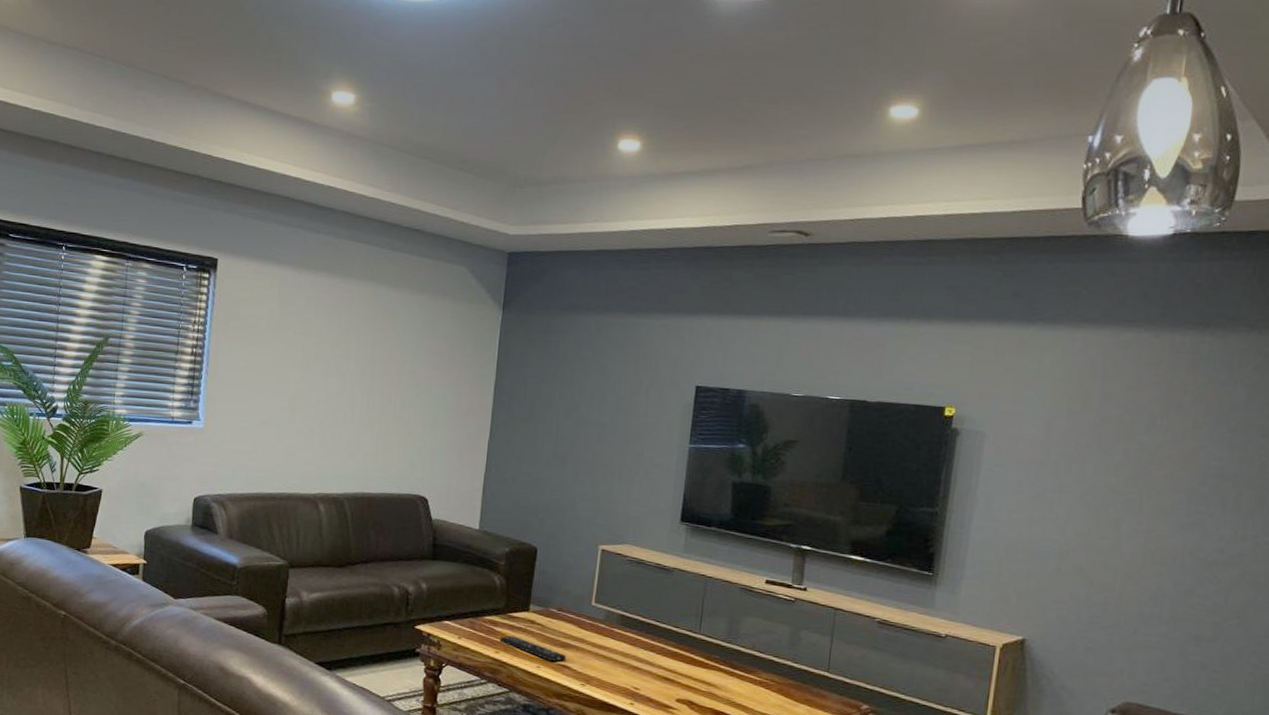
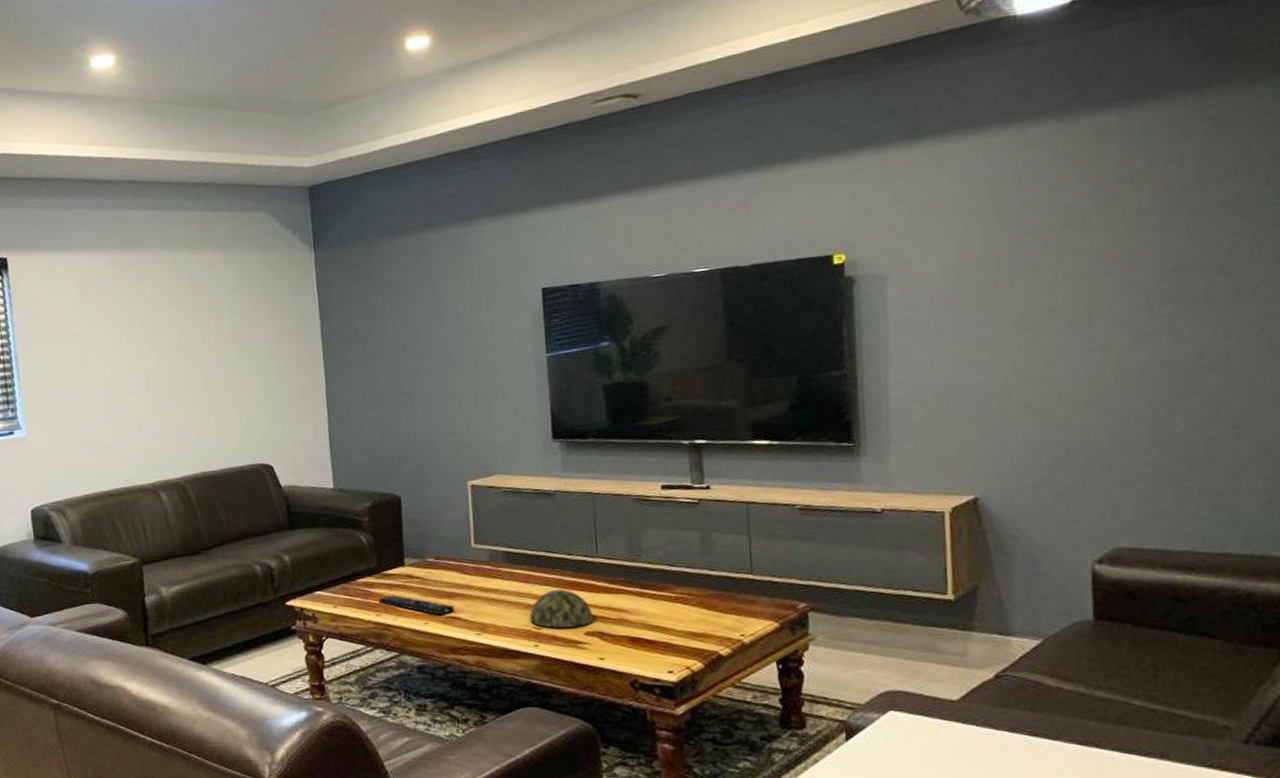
decorative bowl: none [630,655,687,693] -> present [529,588,594,628]

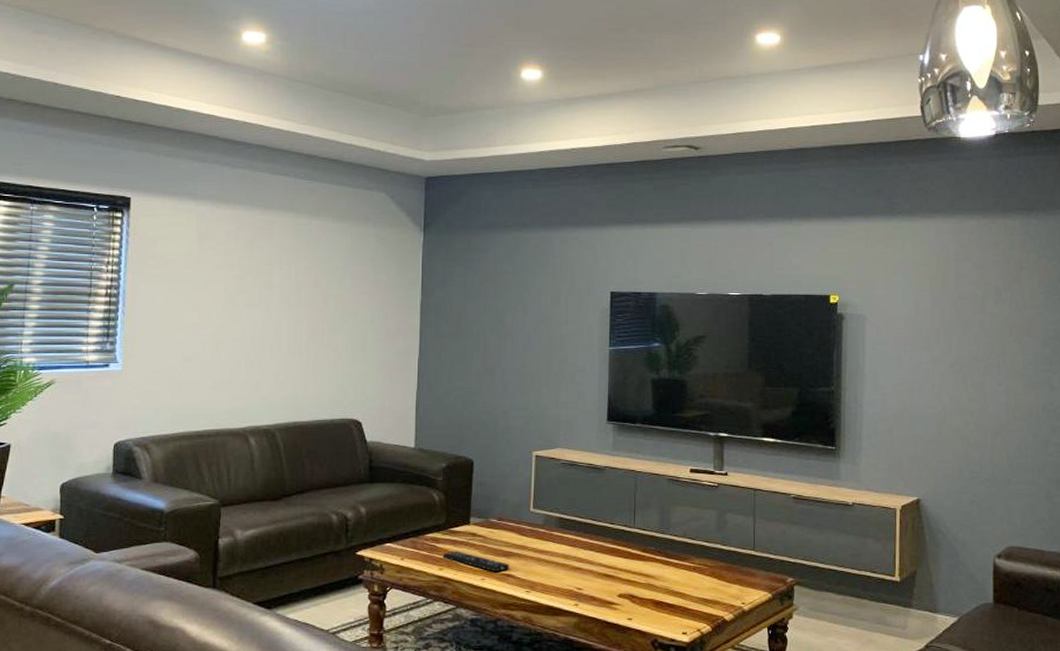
decorative bowl: present [529,588,594,628] -> none [573,554,627,589]

